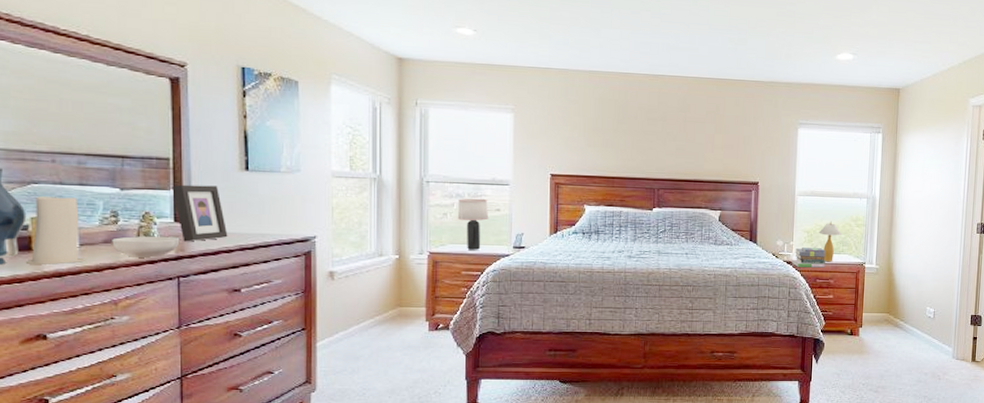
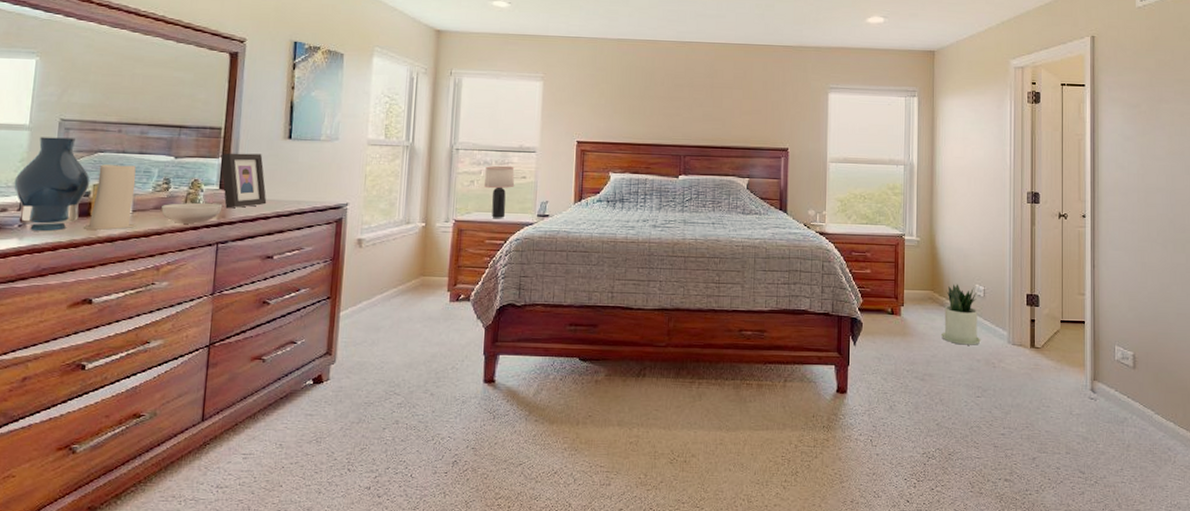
books: present [791,247,826,268] -> none [824,217,861,240]
table lamp: present [819,221,841,262] -> none [853,189,878,234]
planter: none [894,307,929,361] -> present [940,284,981,345]

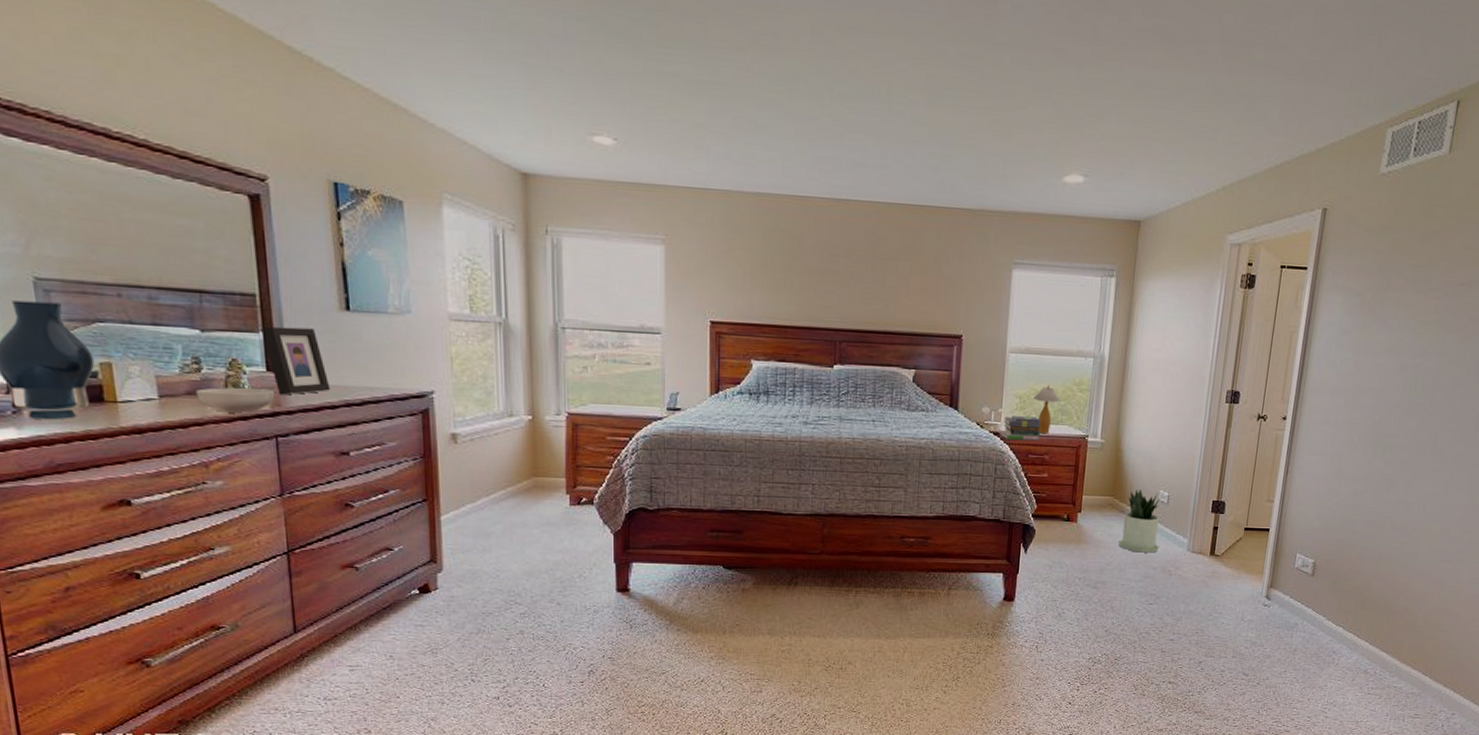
candle: present [83,164,136,230] -> none [98,338,166,419]
table lamp: present [483,165,515,219] -> none [599,348,638,413]
books: none [824,217,861,240] -> present [999,416,1041,441]
table lamp: none [853,189,878,234] -> present [1033,384,1061,434]

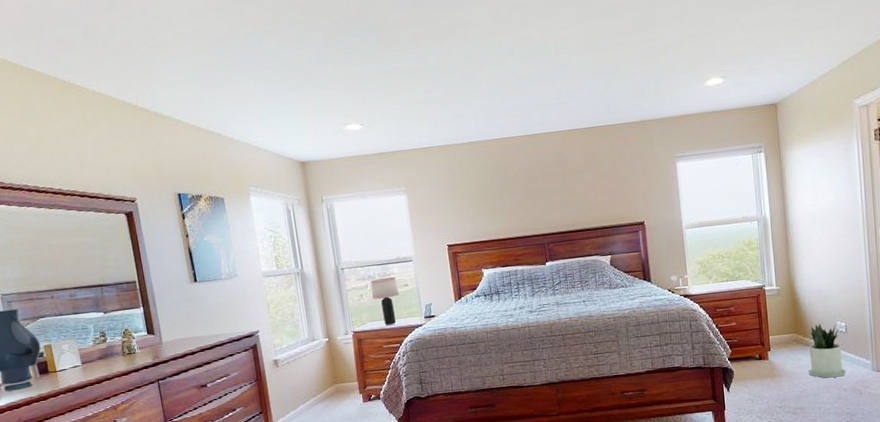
bowl: present [196,387,275,413] -> none [104,346,154,369]
picture frame: present [261,326,331,395] -> none [141,299,190,350]
table lamp: none [599,348,638,413] -> present [370,276,400,326]
books: present [999,416,1041,441] -> none [688,277,723,299]
table lamp: present [1033,384,1061,434] -> none [712,248,736,290]

